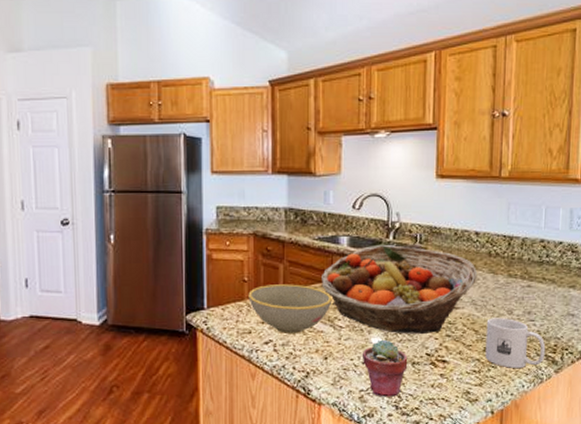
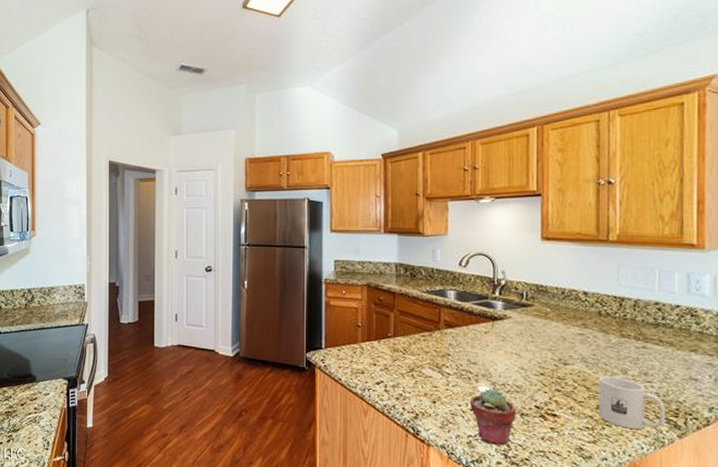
bowl: present [248,284,332,335] -> none [362,331,440,378]
fruit basket: present [320,245,478,334] -> none [429,300,588,387]

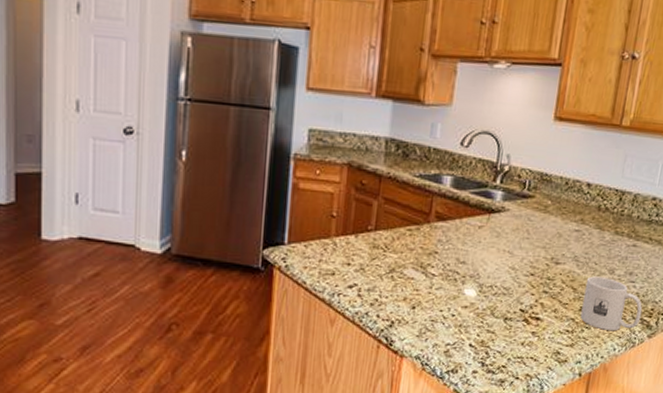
potted succulent: present [469,388,516,445] -> none [452,291,501,353]

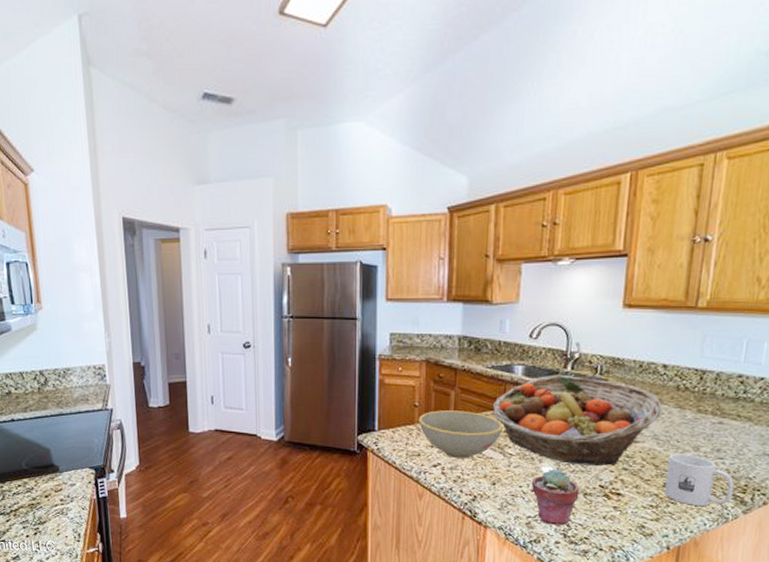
bowl: none [335,222,428,280] -> present [418,410,504,459]
fruit basket: none [417,189,584,288] -> present [492,376,663,466]
potted succulent: none [452,291,501,353] -> present [531,469,580,525]

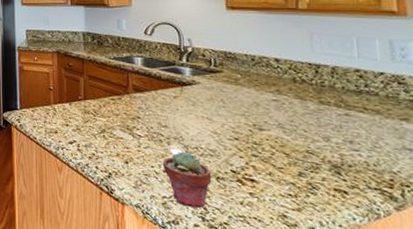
bowl: present [418,410,504,459] -> none [54,94,130,138]
fruit basket: present [492,376,663,466] -> none [118,66,283,152]
mug: present [664,453,735,506] -> none [298,143,379,199]

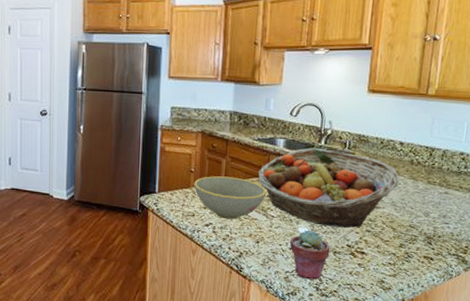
bowl: none [54,94,130,138] -> present [194,176,267,220]
fruit basket: none [118,66,283,152] -> present [257,149,400,228]

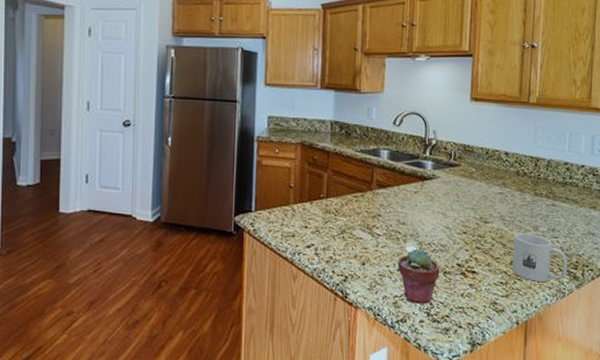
bowl: present [194,176,267,220] -> none [293,191,372,240]
fruit basket: present [257,149,400,228] -> none [361,160,507,245]
mug: none [400,218,458,264] -> present [512,233,568,282]

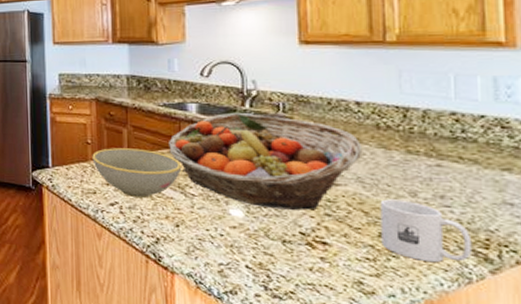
bowl: none [293,191,372,240] -> present [92,148,182,199]
fruit basket: none [361,160,507,245] -> present [167,113,363,211]
potted succulent: present [397,248,440,304] -> none [219,212,277,276]

